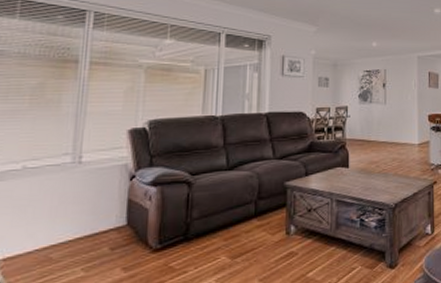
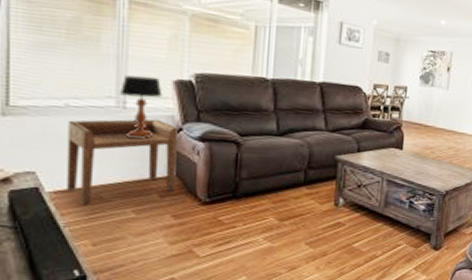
side table: none [17,169,131,270] -> present [67,119,178,205]
table lamp: none [77,128,118,193] -> present [120,75,163,139]

